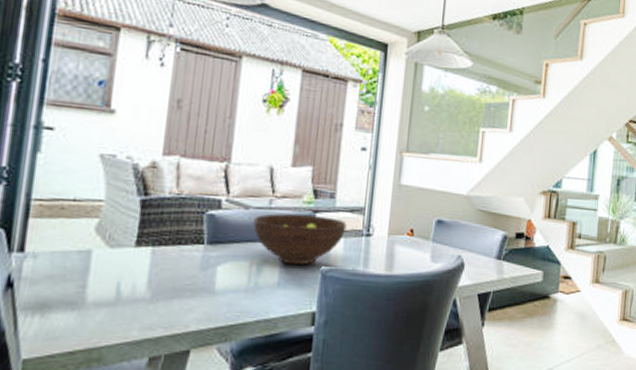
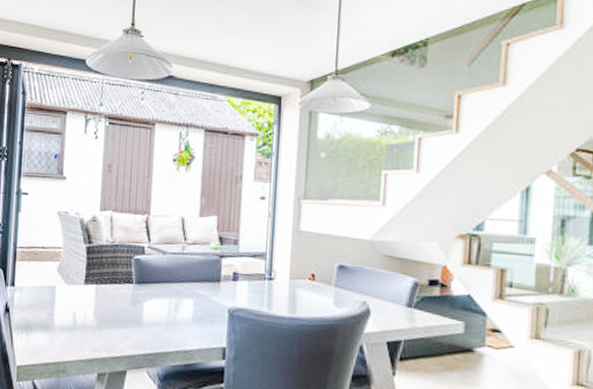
fruit bowl: present [253,213,347,266] -> none [170,258,250,305]

